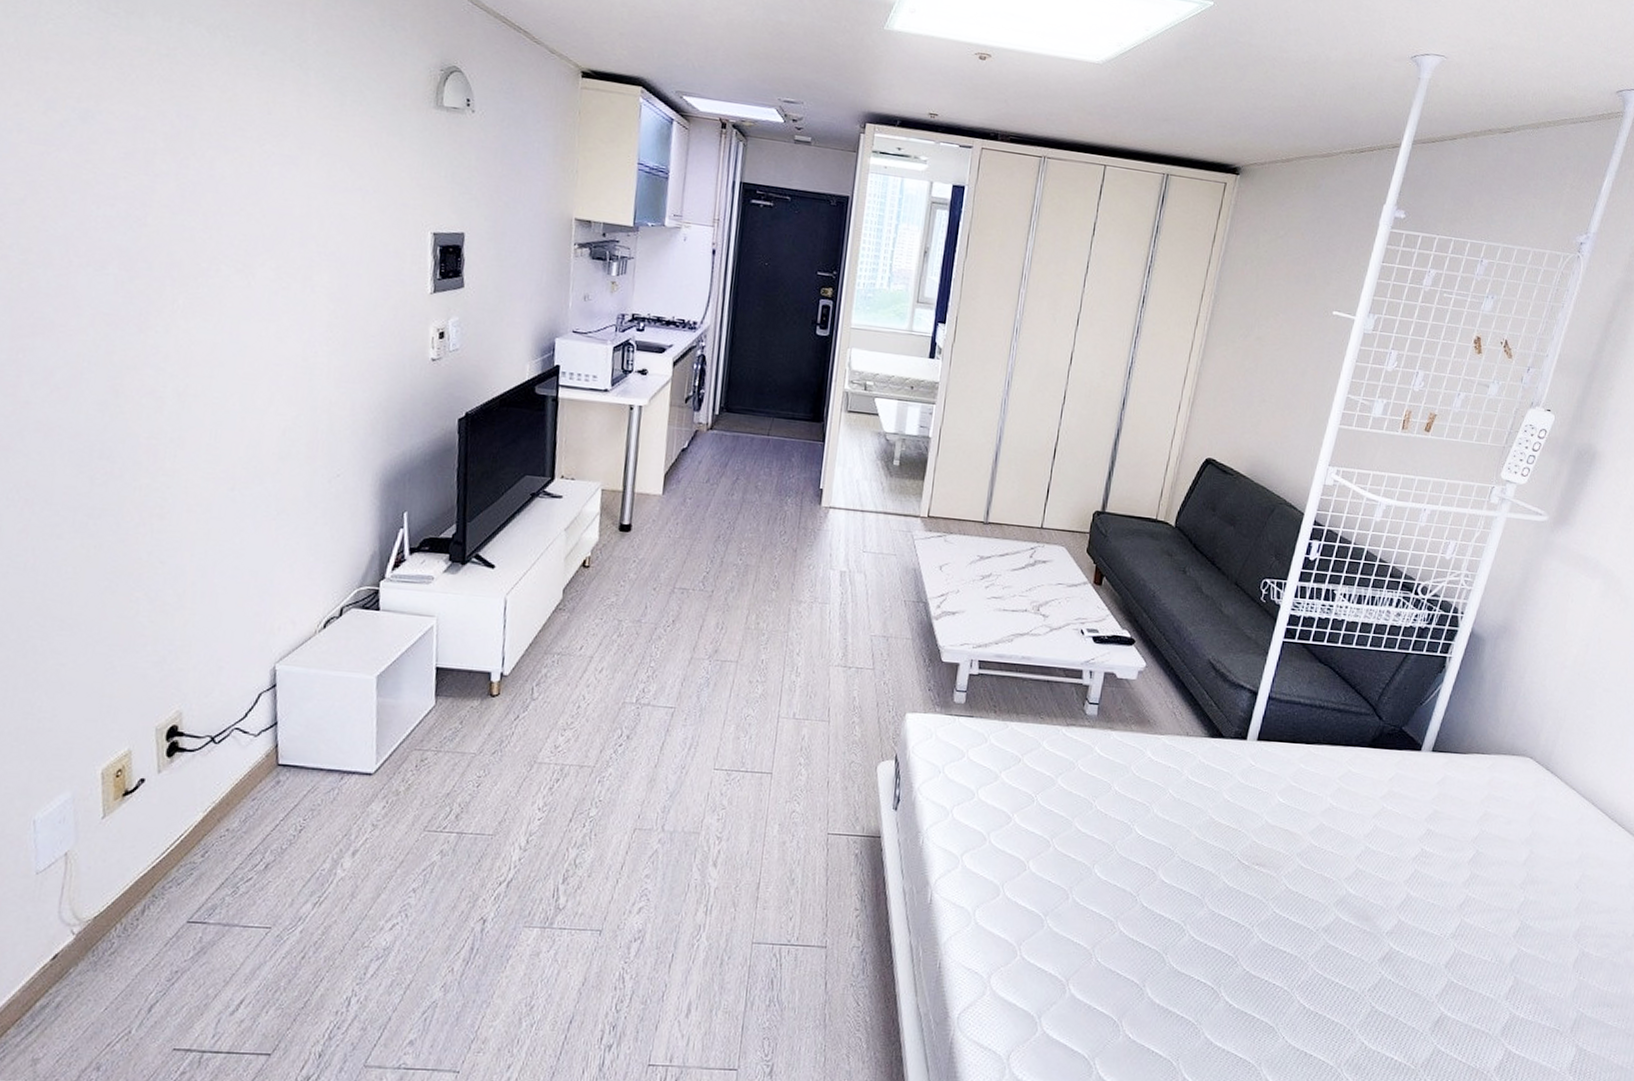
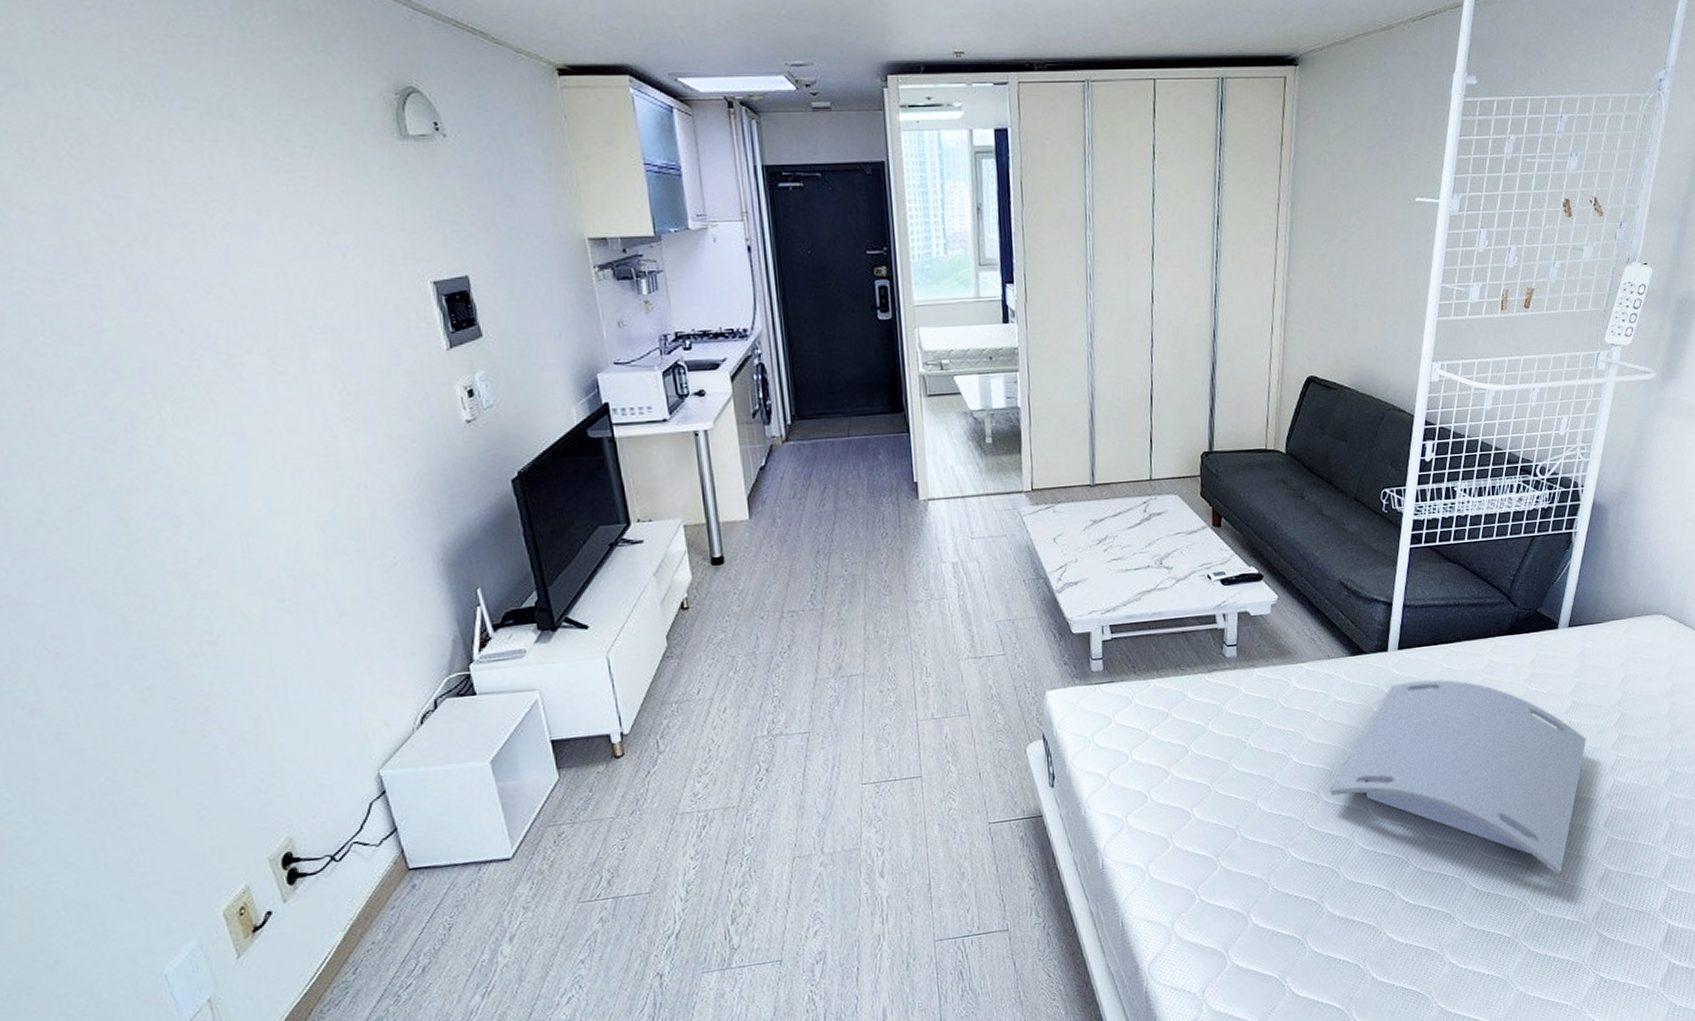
serving tray: none [1168,775,1437,1009] -> present [1330,679,1587,875]

